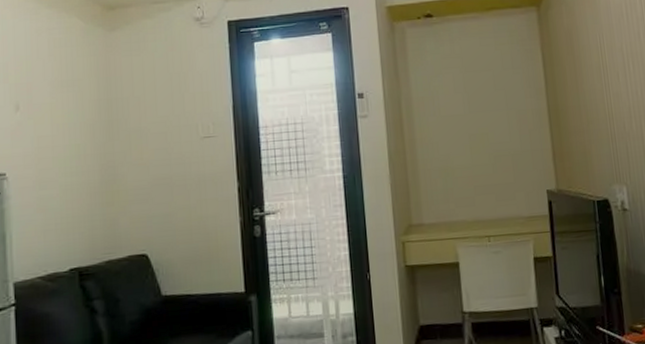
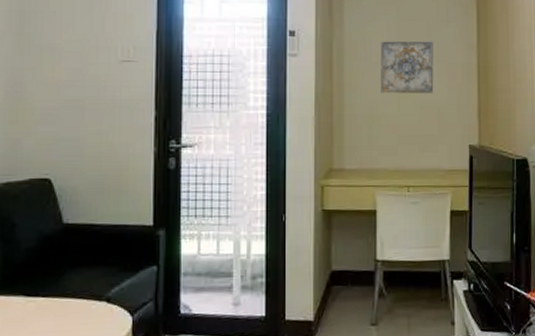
wall art: none [448,89,506,146] -> present [381,40,434,93]

